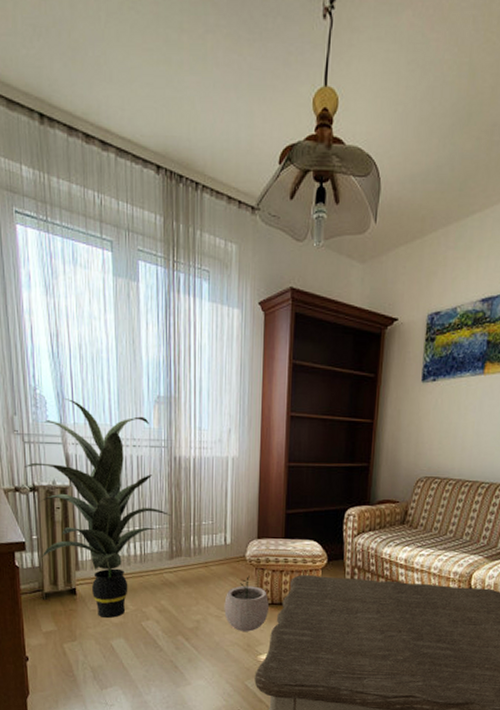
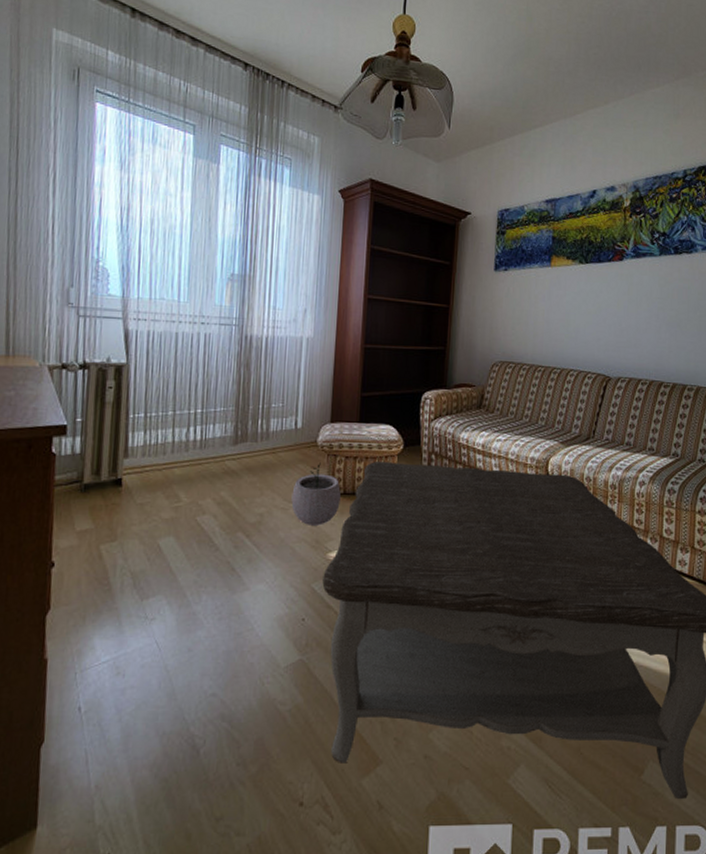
indoor plant: present [25,399,171,619] -> none [76,272,239,514]

